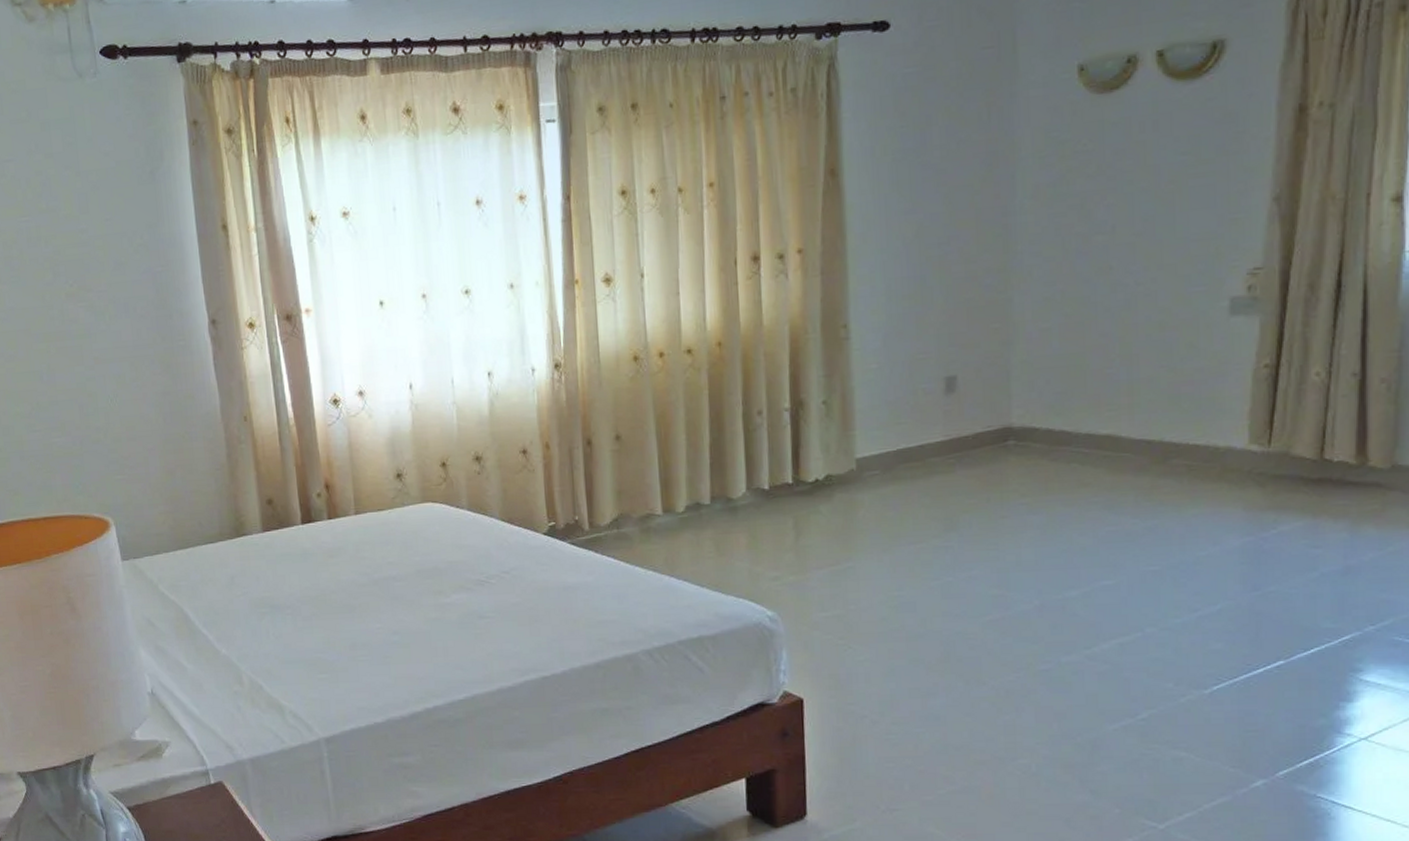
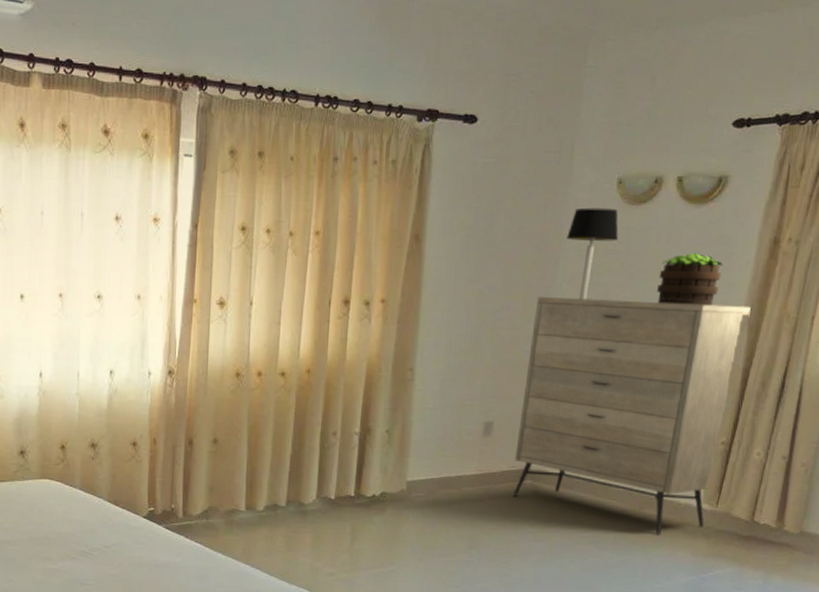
dresser: none [989,192,1280,489] -> present [512,297,751,534]
table lamp: none [1021,101,1088,216] -> present [567,207,619,300]
potted plant: none [1149,138,1234,207] -> present [657,253,724,306]

